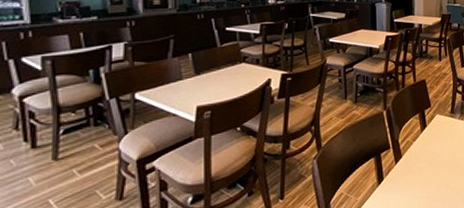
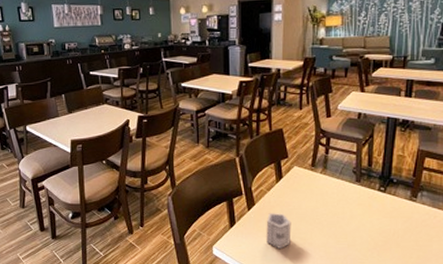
cup: none [412,162,436,199] -> present [266,213,292,248]

